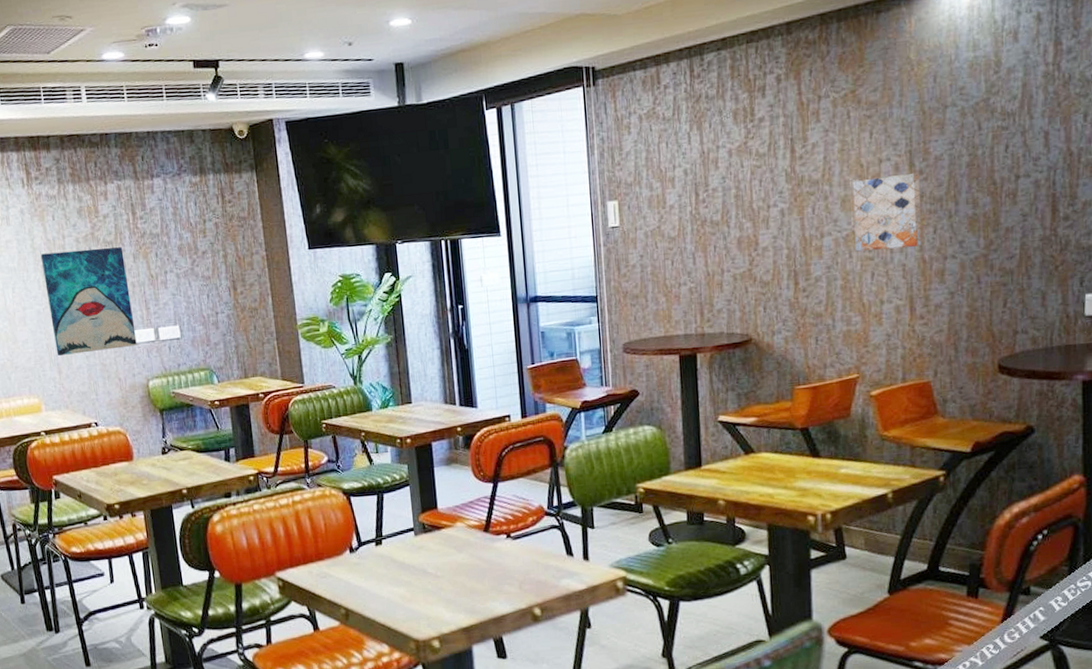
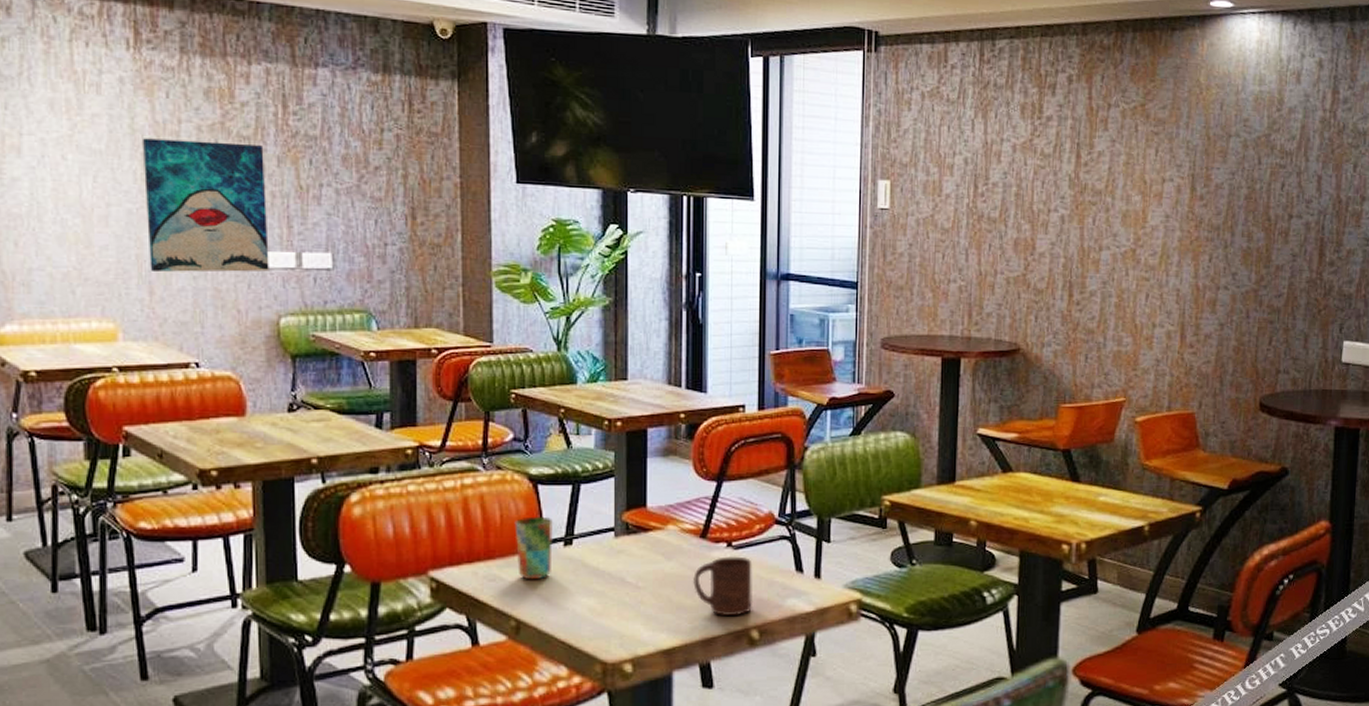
cup: none [335,522,368,575] -> present [514,516,554,580]
cup: none [481,545,533,597] -> present [693,556,753,615]
wall art: present [852,172,922,252] -> none [1132,196,1199,272]

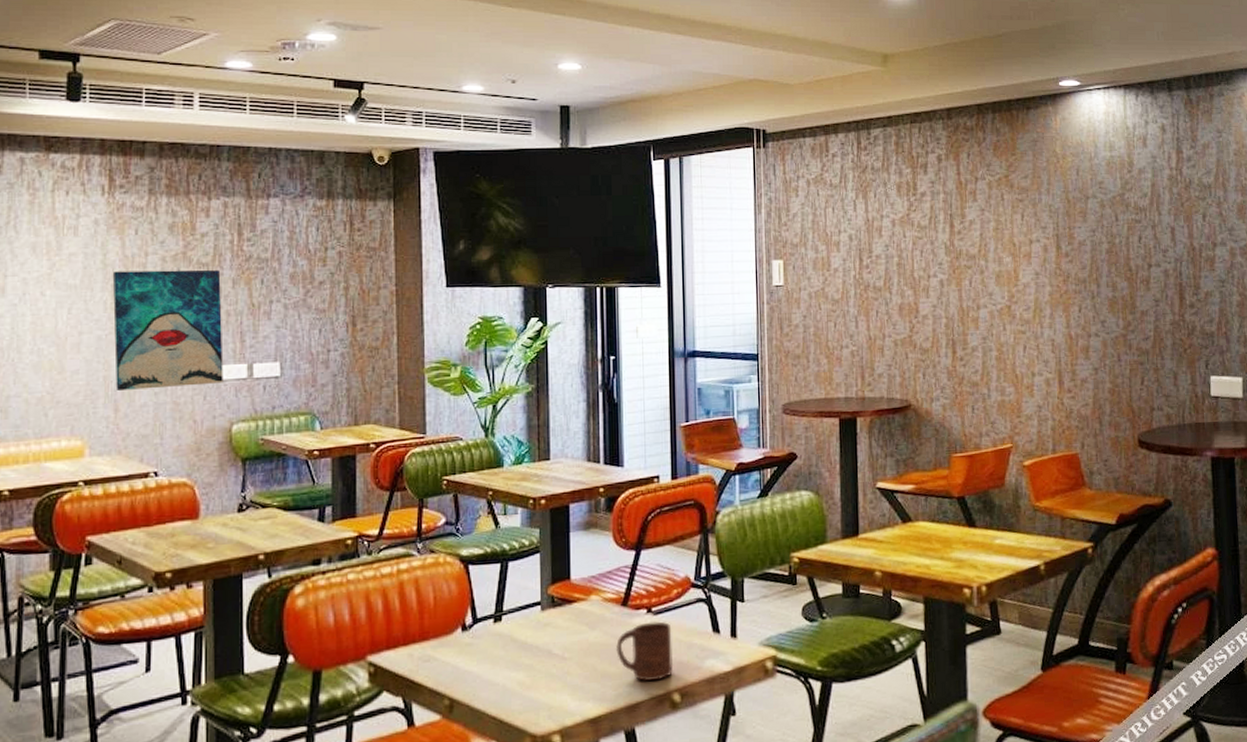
cup: present [514,516,554,580] -> none [447,595,484,658]

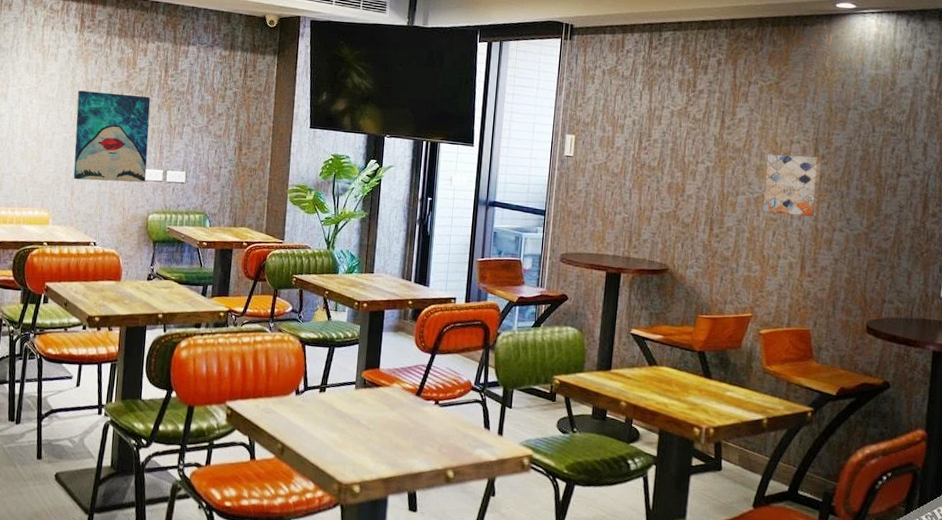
cup: present [616,621,674,681] -> none [408,411,453,458]
wall art: none [1006,254,1069,325] -> present [763,154,821,217]

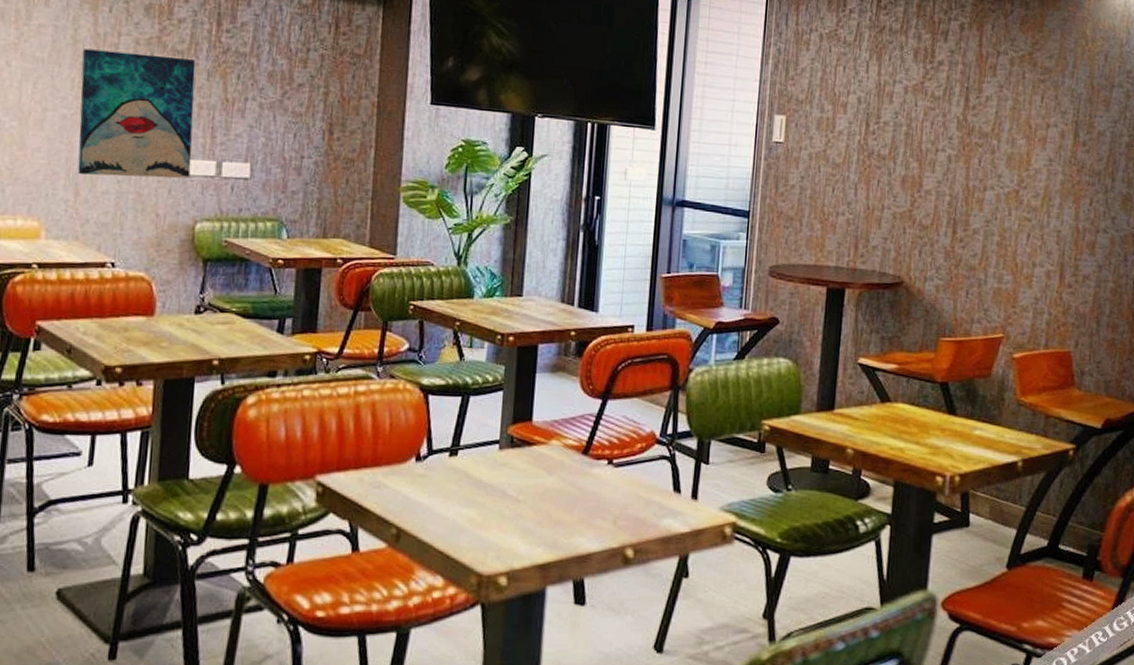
wall art: present [763,154,821,217] -> none [1015,140,1082,215]

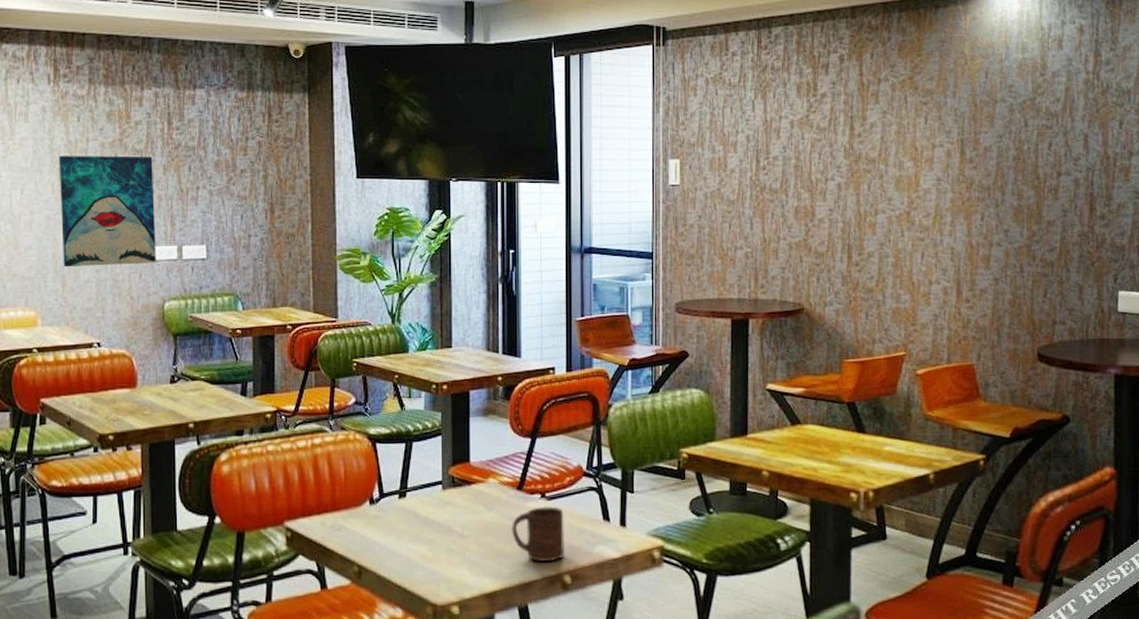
cup: none [572,474,632,533] -> present [512,506,565,562]

